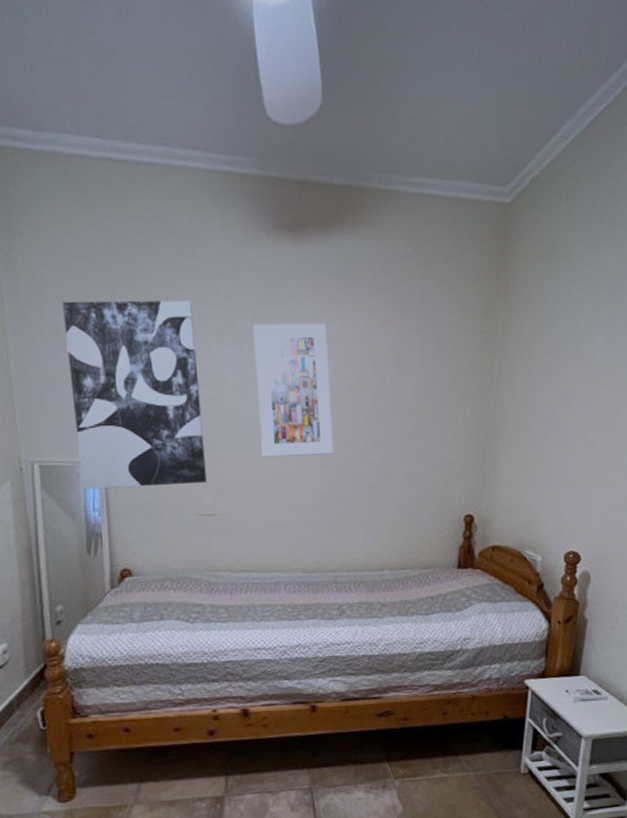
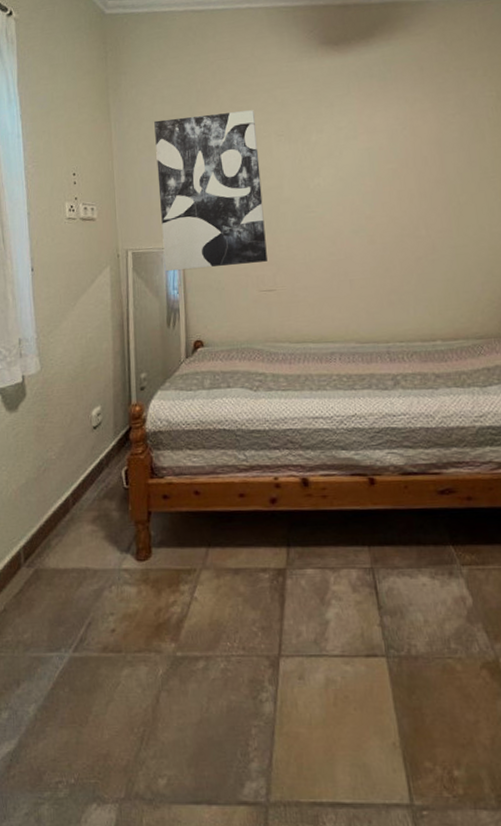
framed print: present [253,323,334,458] -> none [306,117,382,237]

